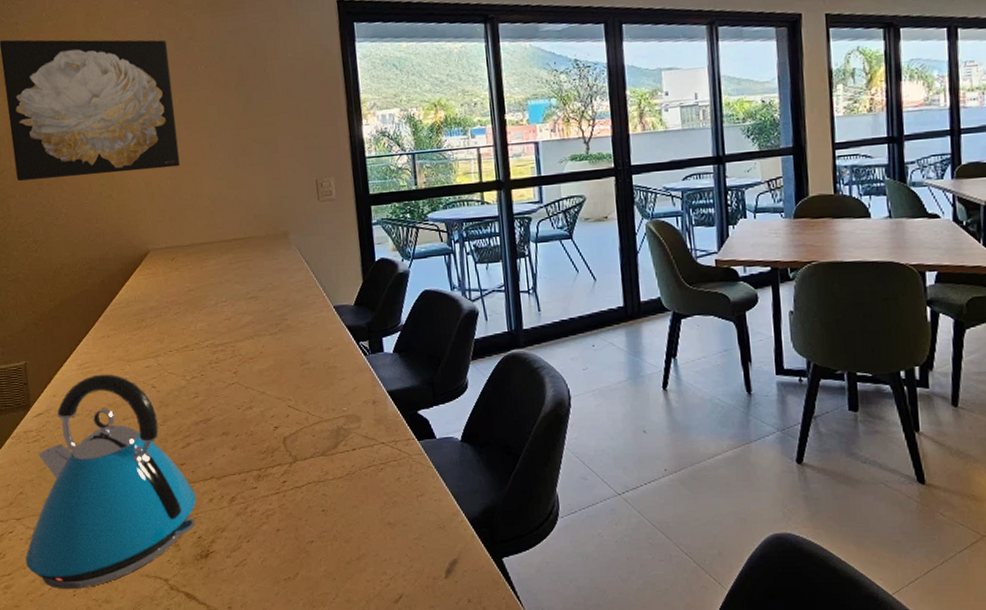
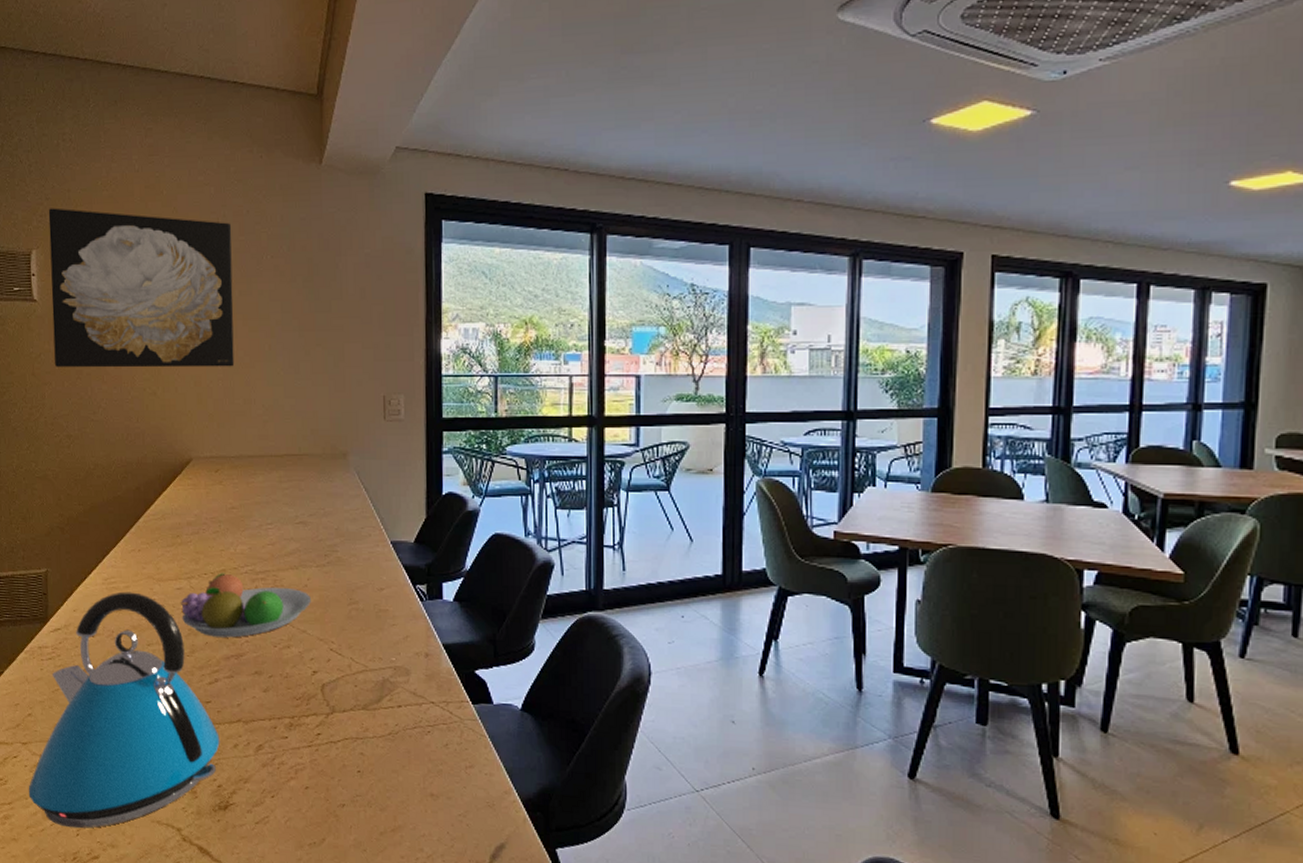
fruit bowl: none [149,349,267,406] -> present [180,573,311,638]

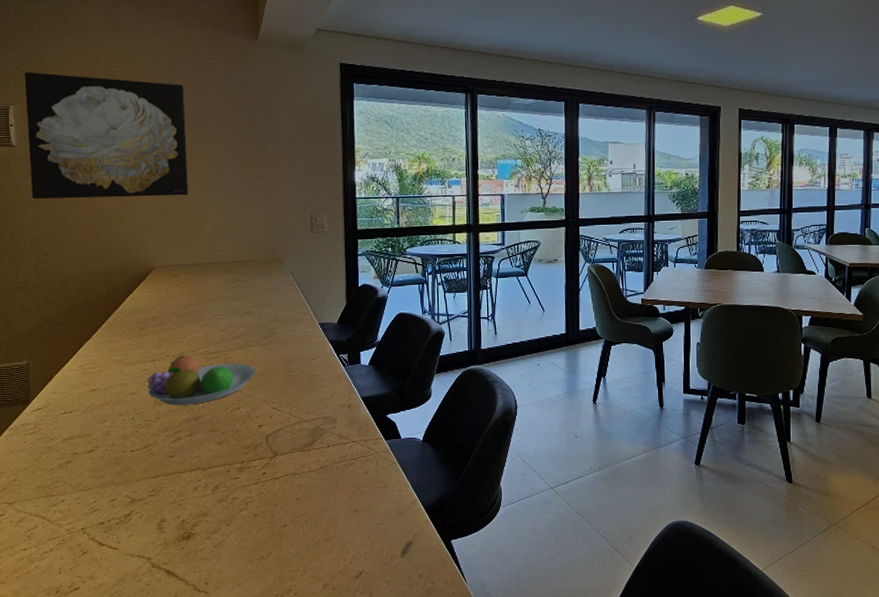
kettle: present [28,591,220,829] -> none [14,375,183,568]

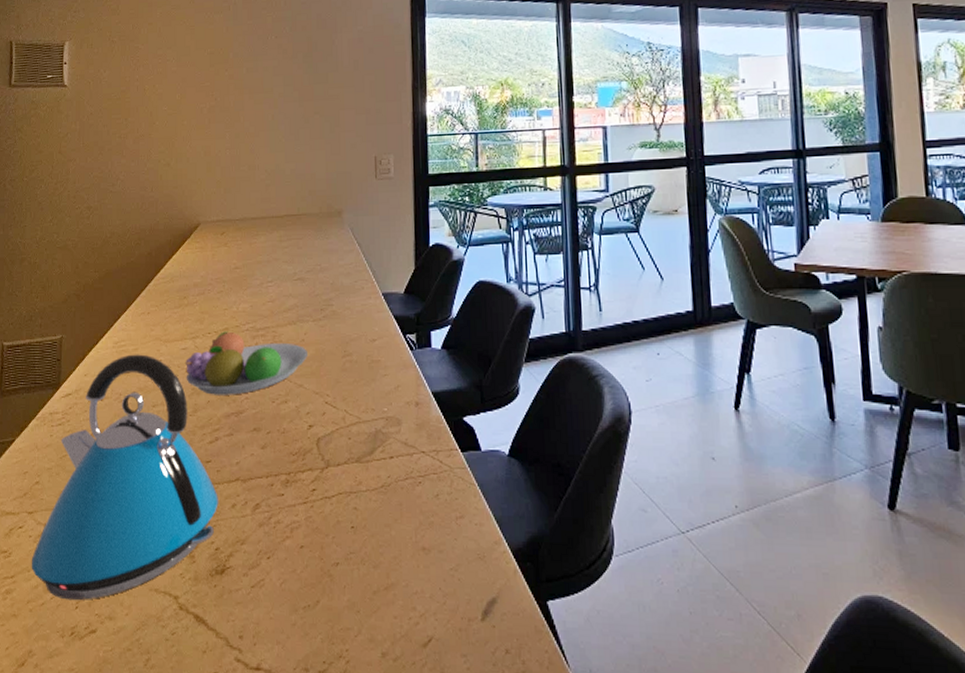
kettle: none [14,375,183,568] -> present [31,354,218,601]
wall art: present [24,72,189,199] -> none [80,4,241,145]

